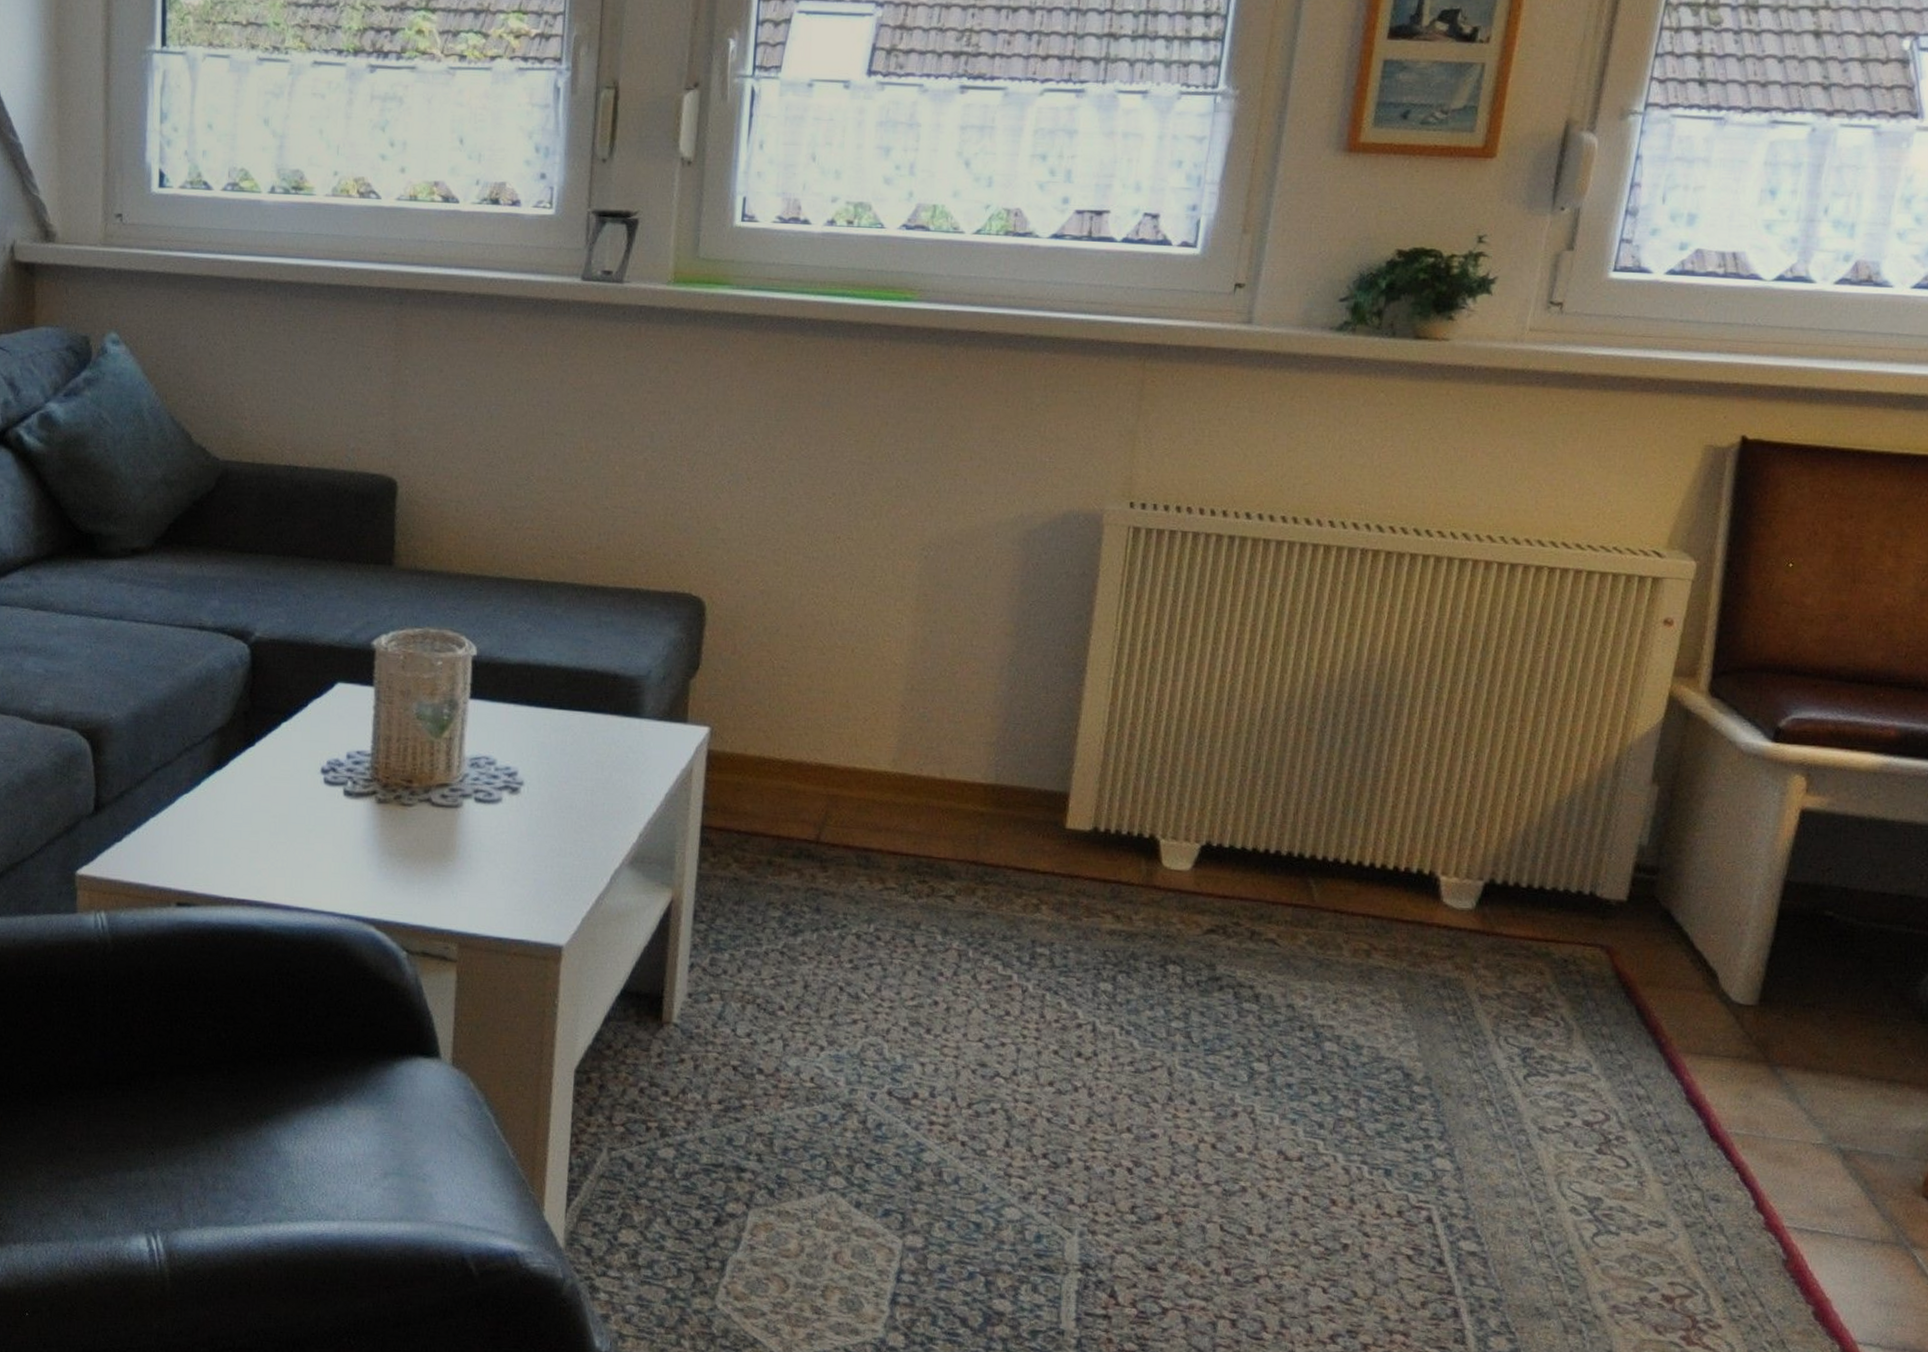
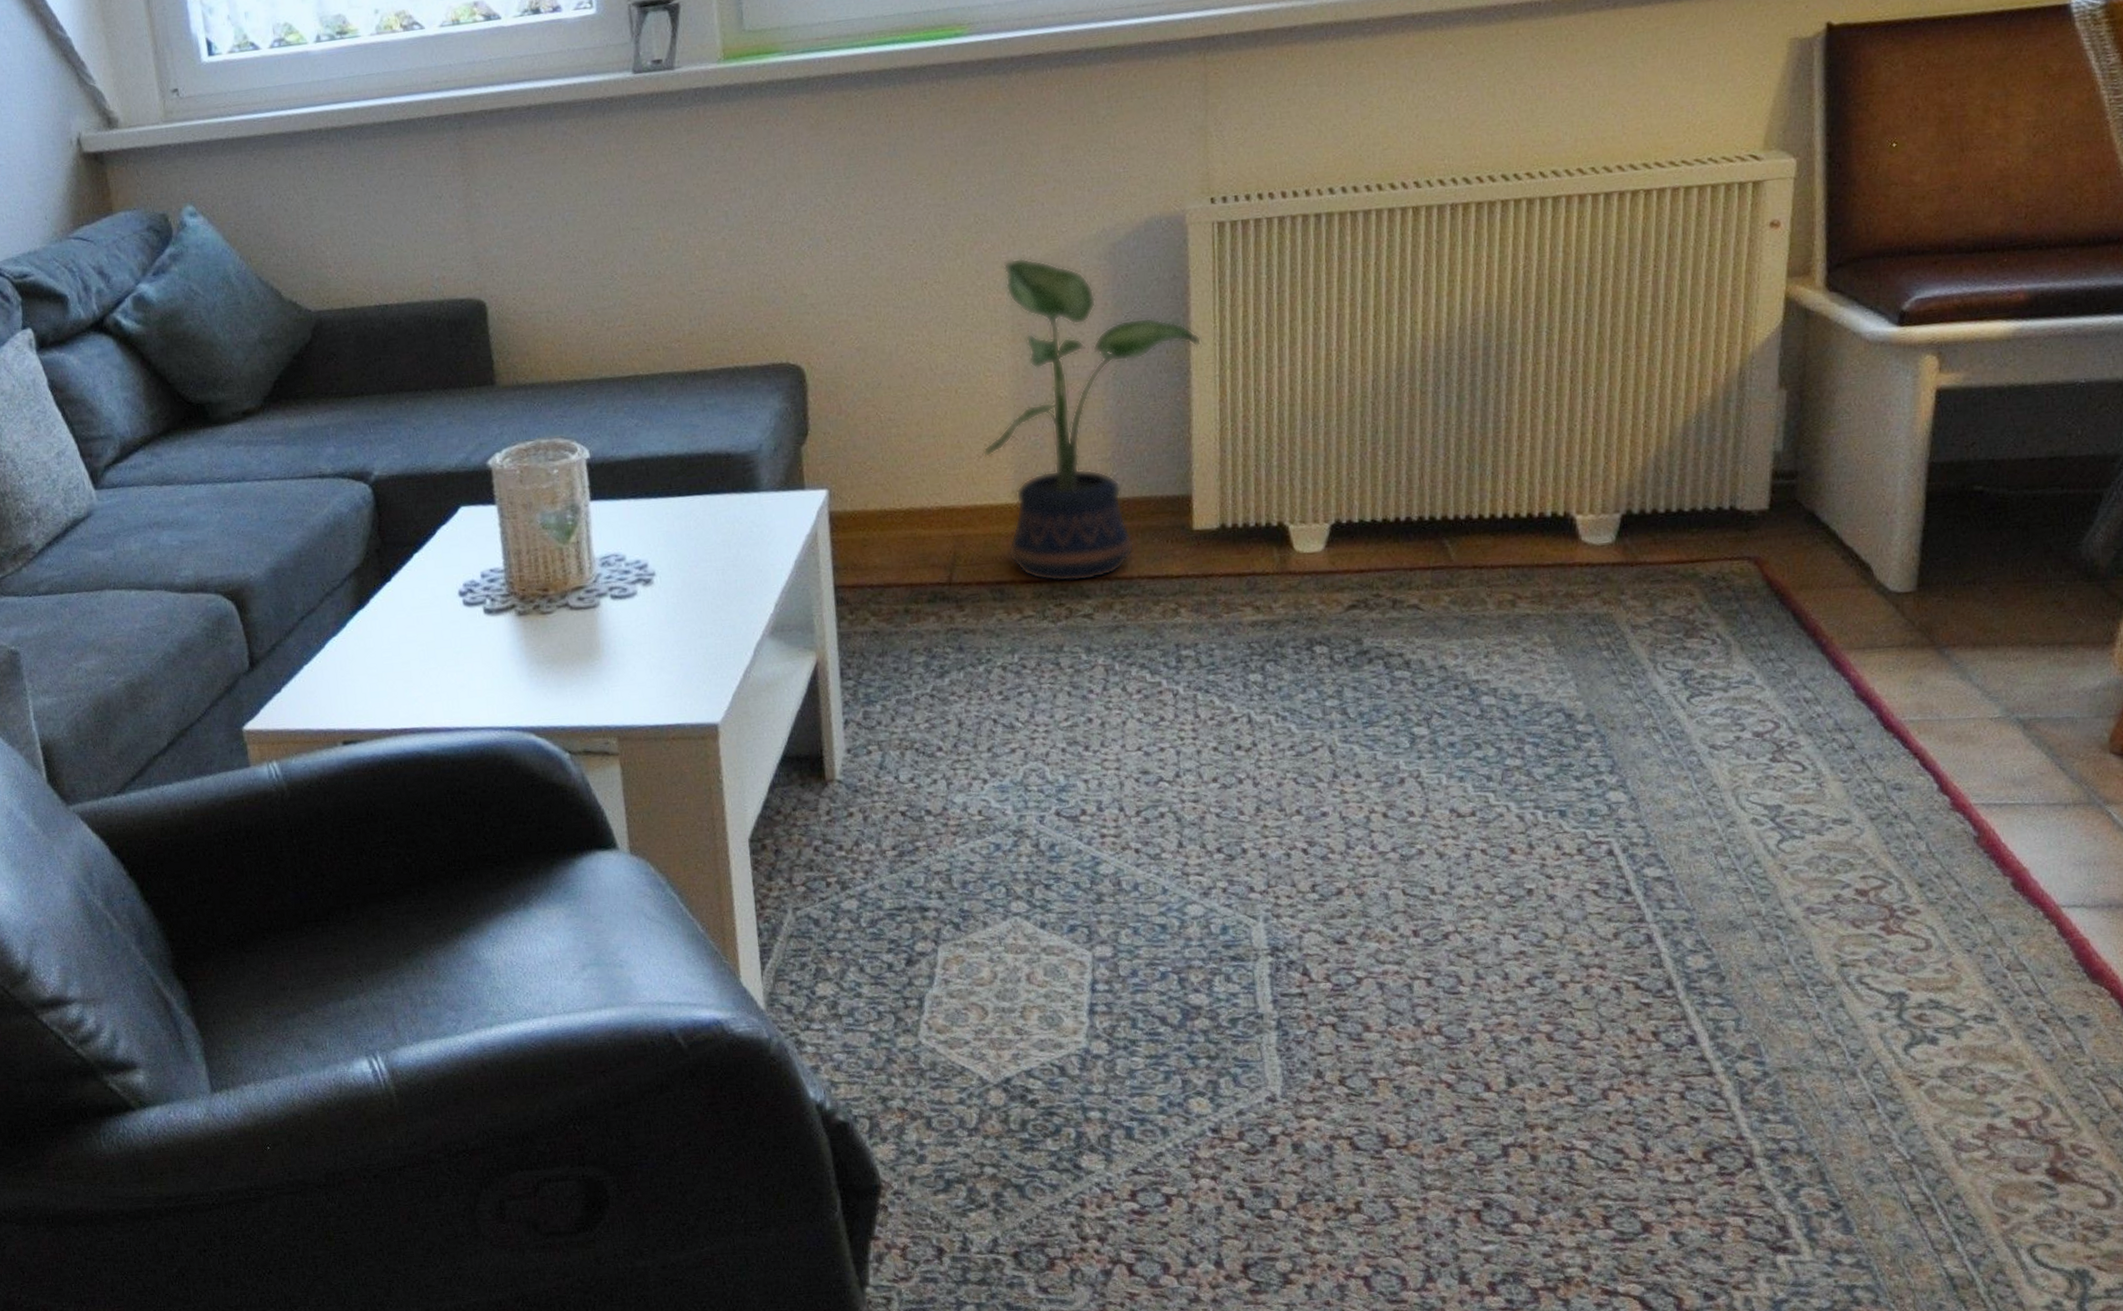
potted plant: none [870,528,1102,862] -> present [983,257,1202,583]

